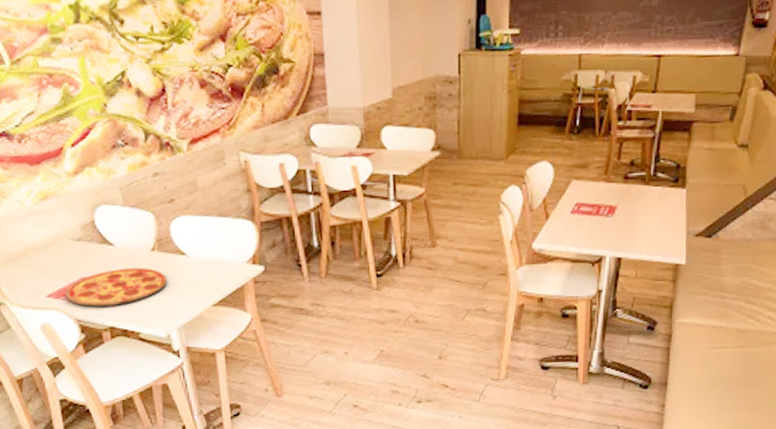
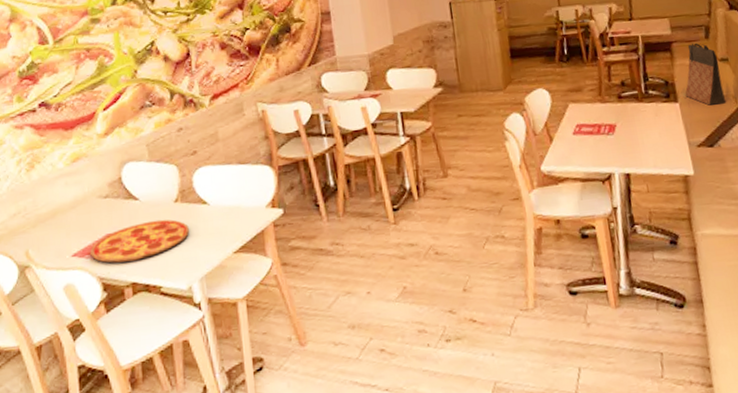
bag: none [694,124,738,194] -> present [685,43,727,105]

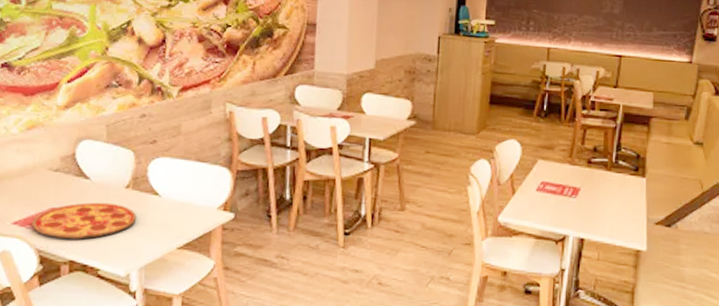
bag: present [685,43,727,105] -> none [654,121,693,187]

